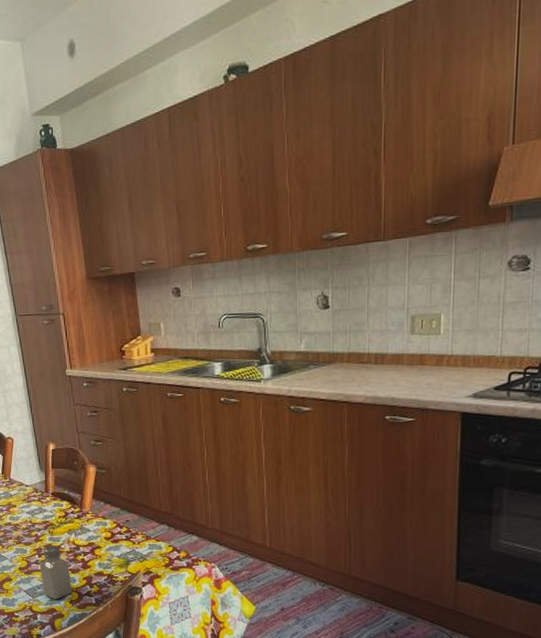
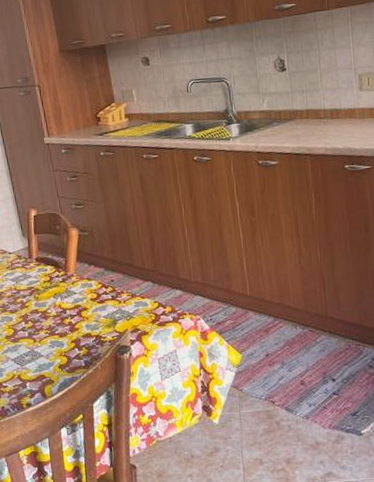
saltshaker: present [40,545,72,599] -> none [27,310,61,365]

